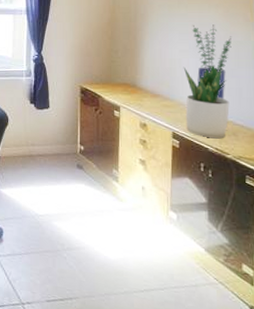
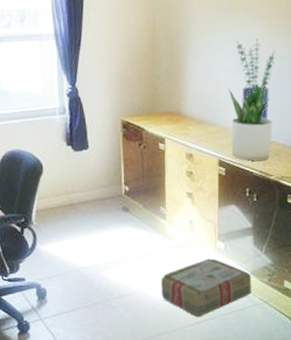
carton: none [111,227,206,285] -> present [161,258,252,318]

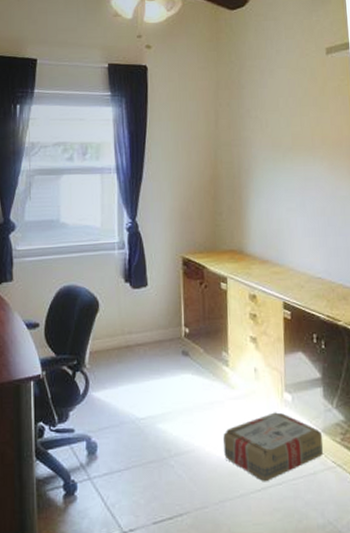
planter: present [228,83,273,162] -> none [291,223,339,305]
vase: present [236,39,275,119] -> none [298,179,338,260]

